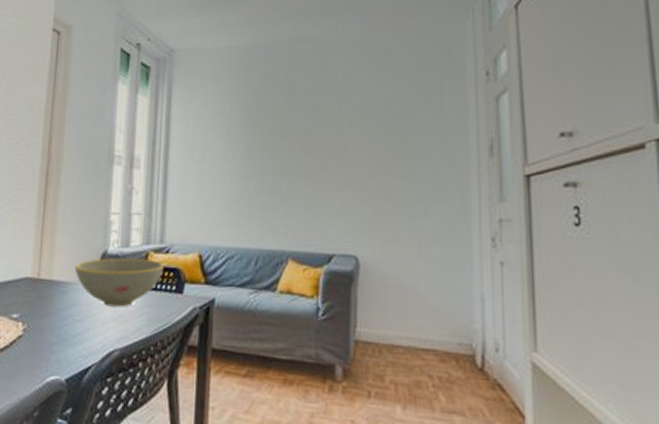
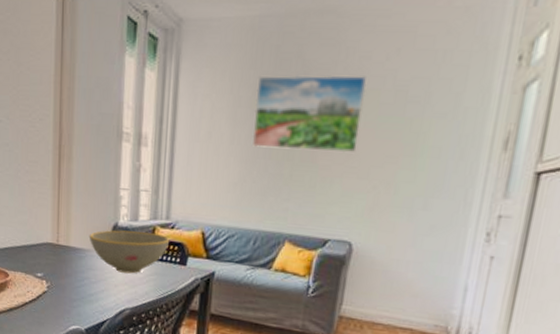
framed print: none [246,94,352,165] -> present [252,75,367,153]

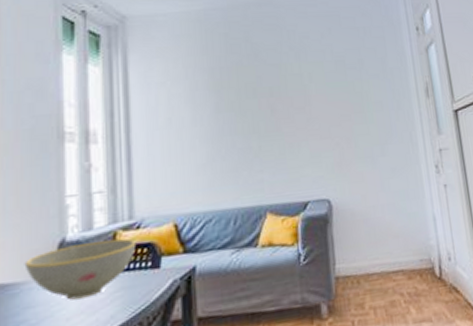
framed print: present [252,75,367,153] -> none [212,52,315,126]

